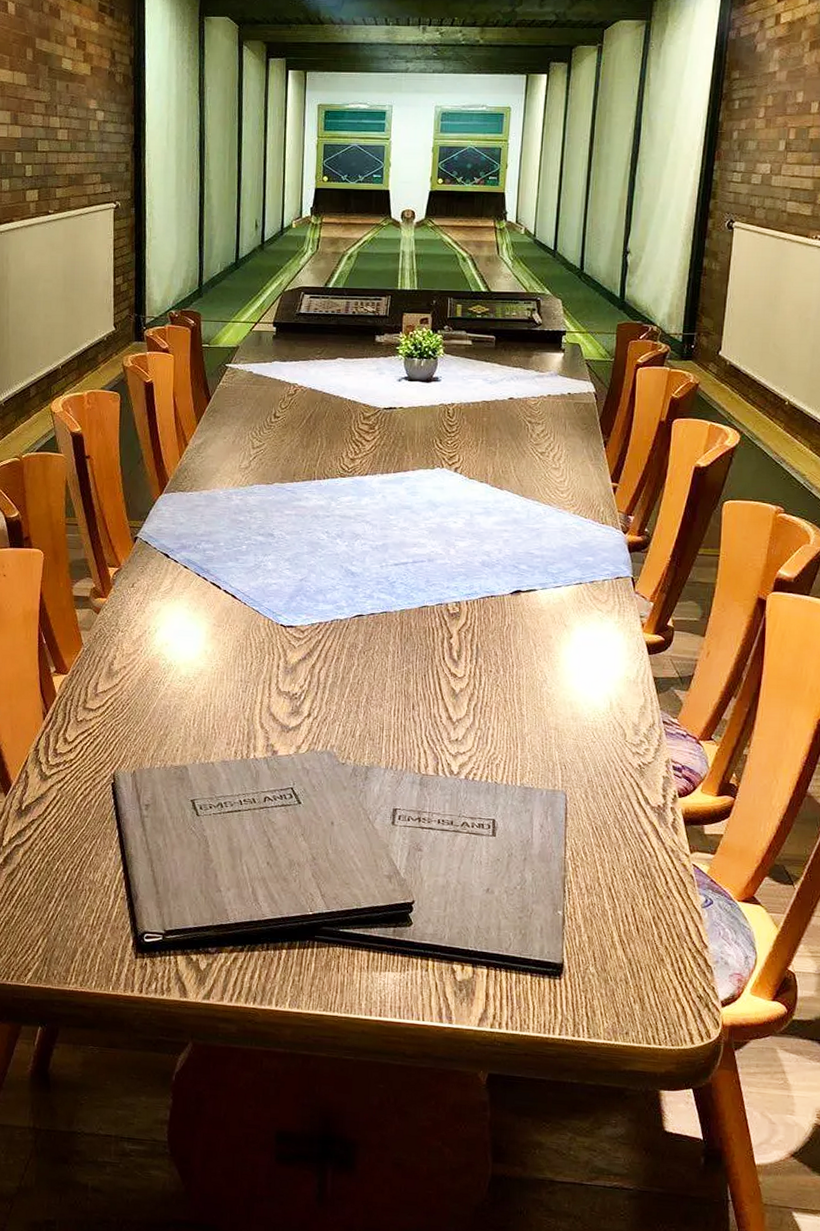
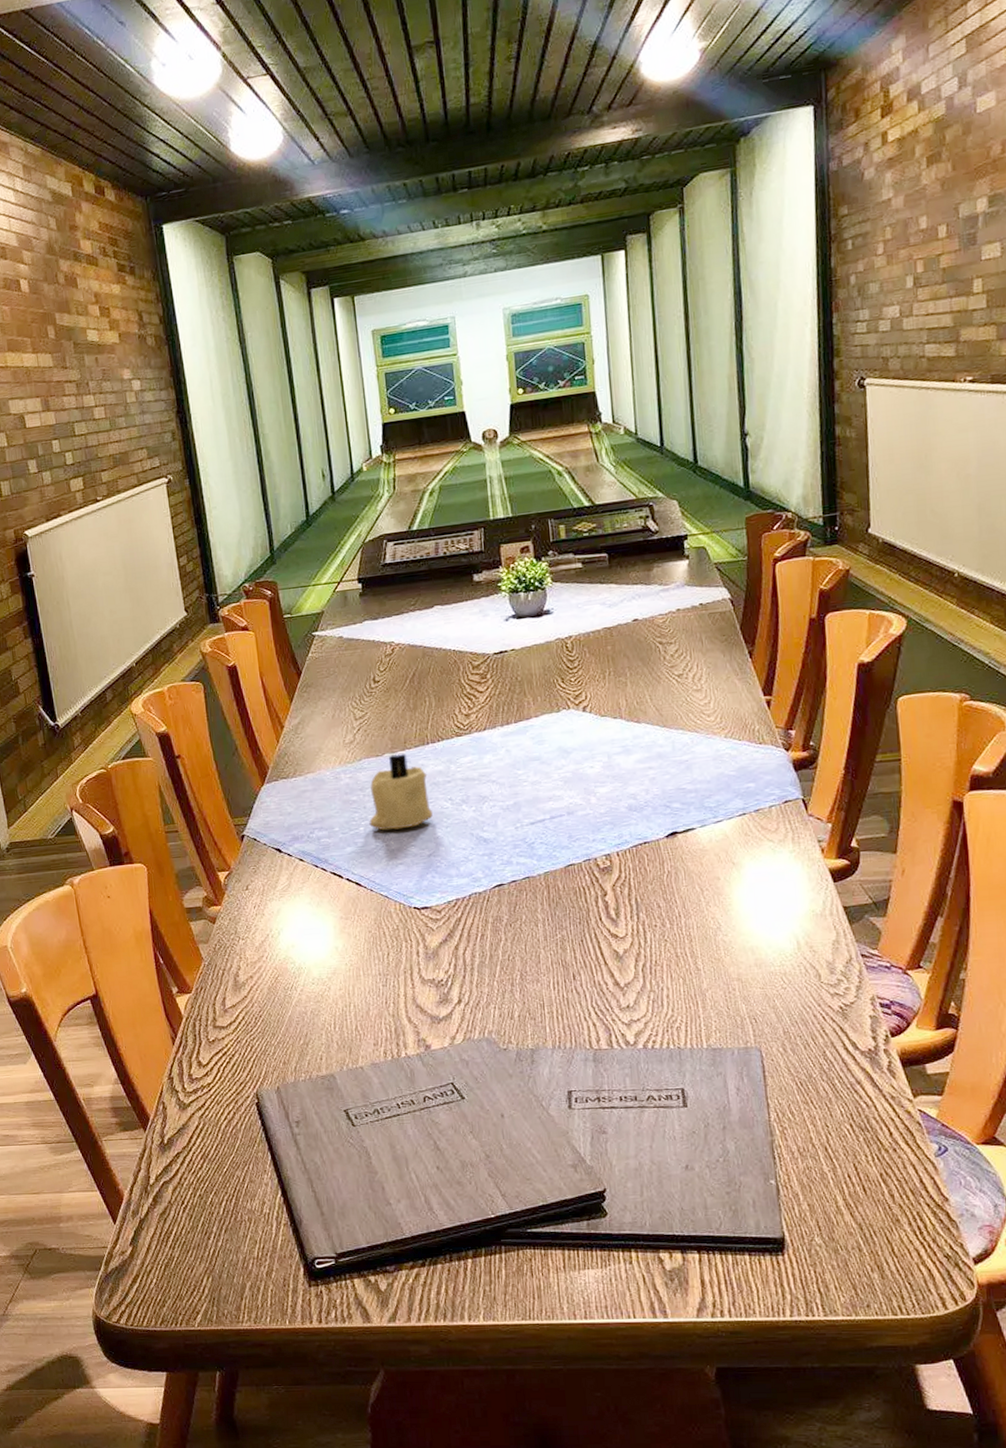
candle: none [252,484,310,553] -> present [369,753,433,831]

